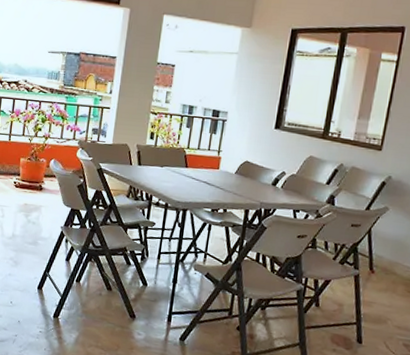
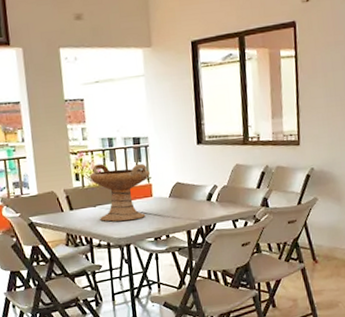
decorative bowl: none [163,127,222,188] -> present [89,163,150,222]

